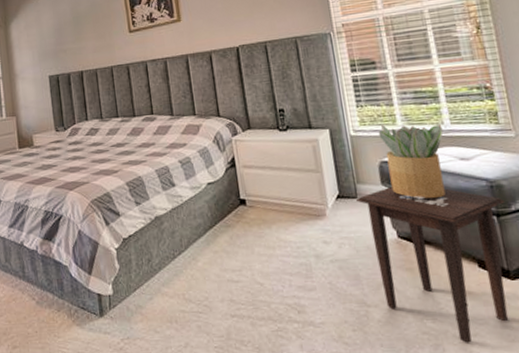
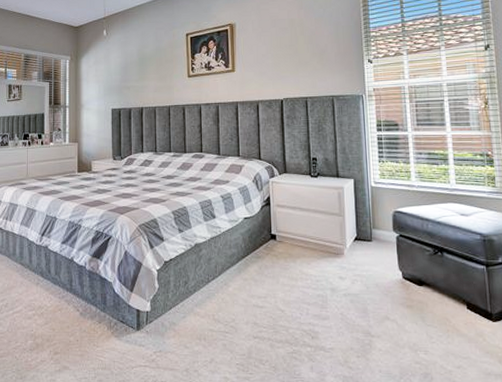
side table: present [356,187,509,343] -> none [371,234,493,374]
potted plant: present [378,125,446,198] -> none [395,180,449,246]

